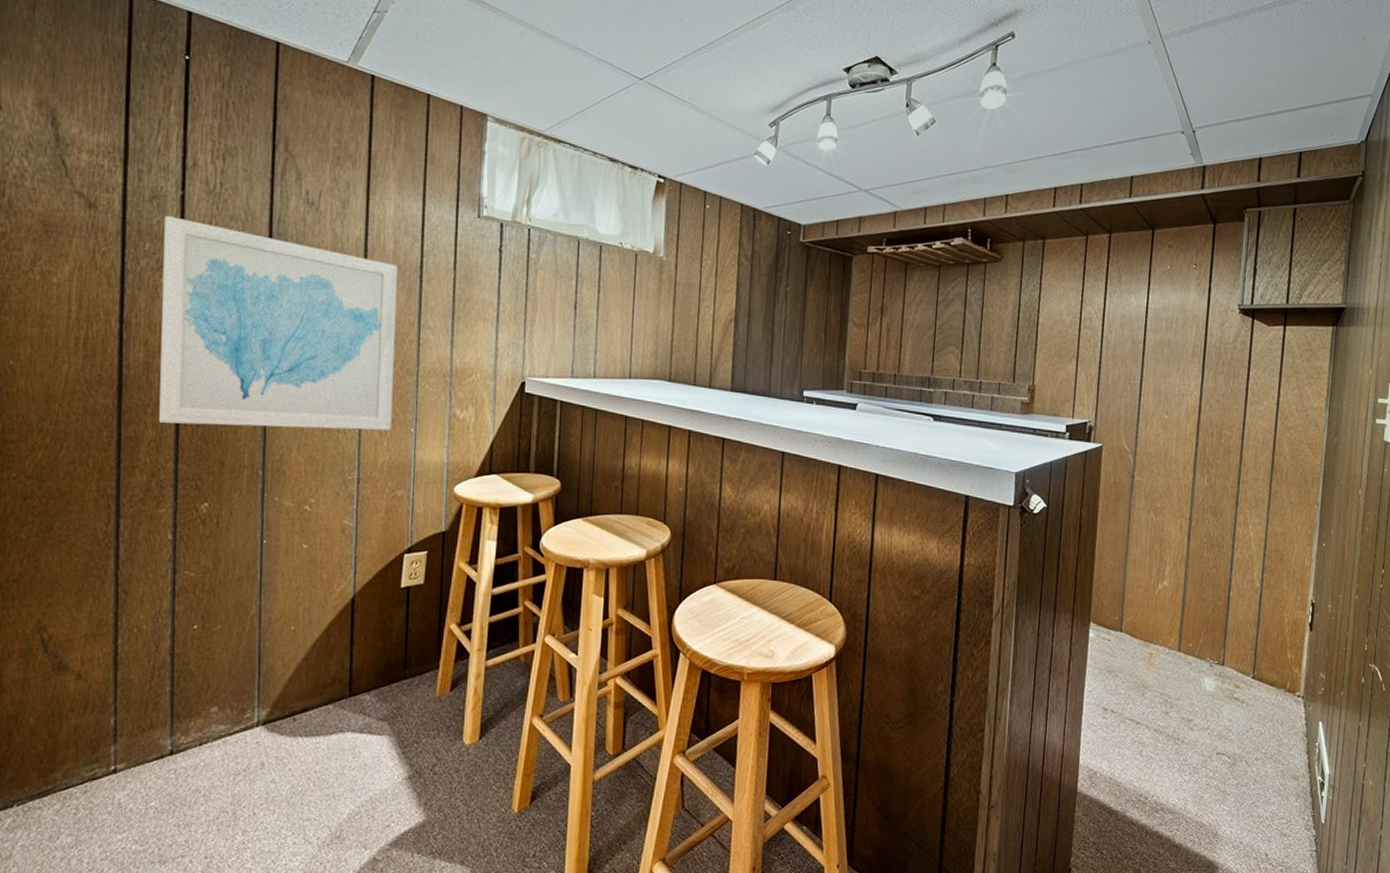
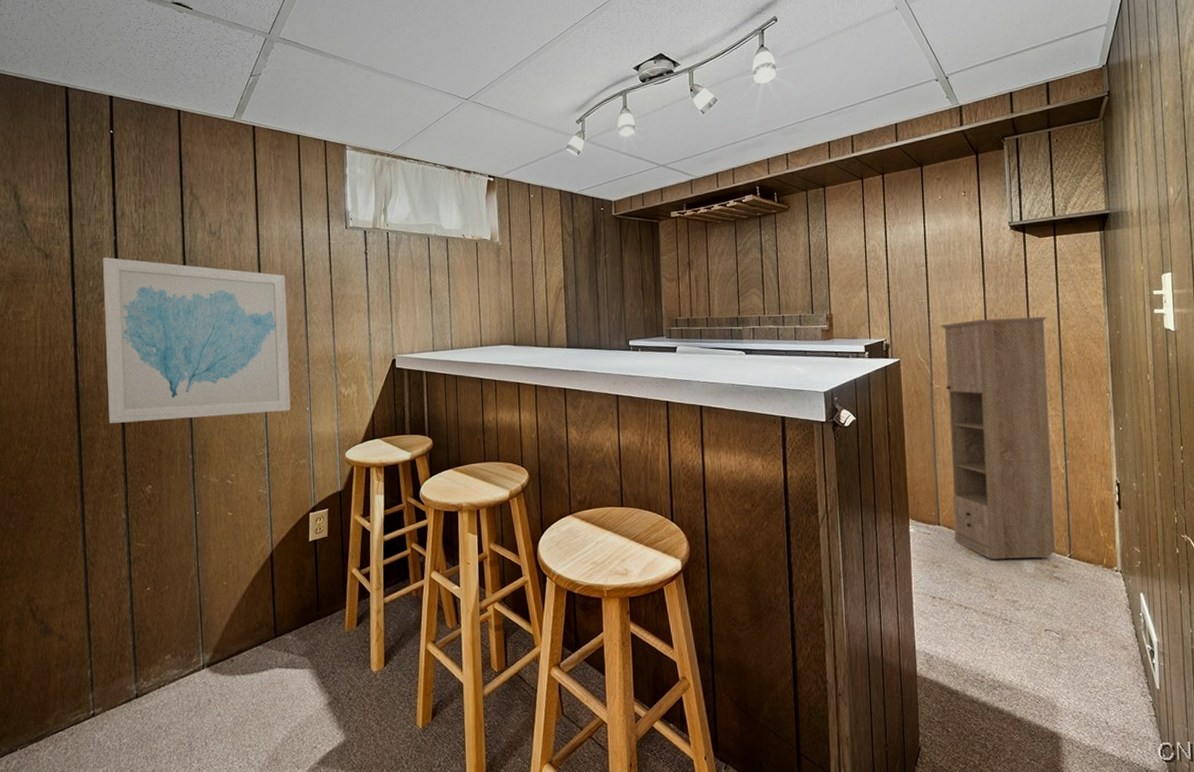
storage cabinet: none [1135,409,1264,677] -> present [940,317,1056,559]

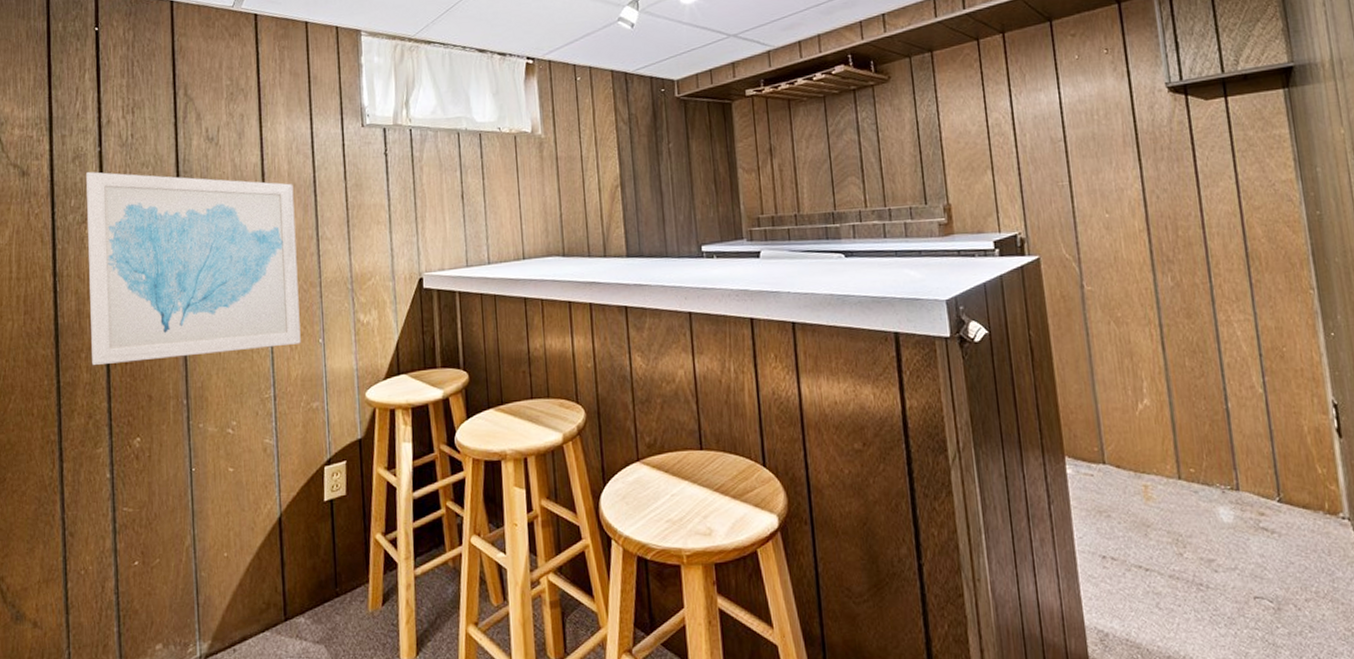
storage cabinet: present [940,317,1056,559] -> none [1088,197,1260,506]

